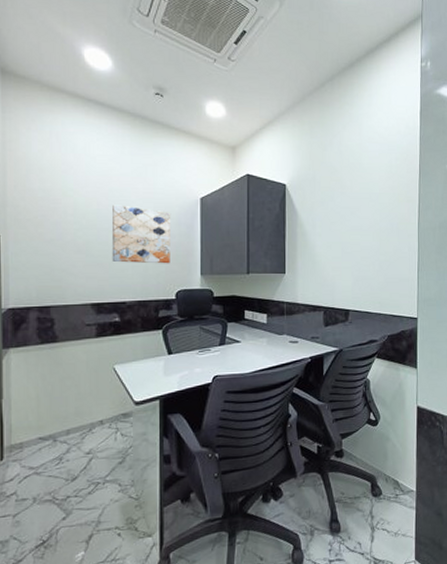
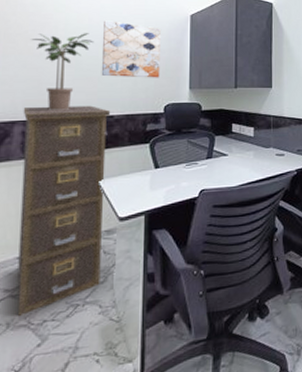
filing cabinet: none [37,292,123,491] -> present [17,105,111,316]
potted plant: none [41,218,104,296] -> present [31,33,95,110]

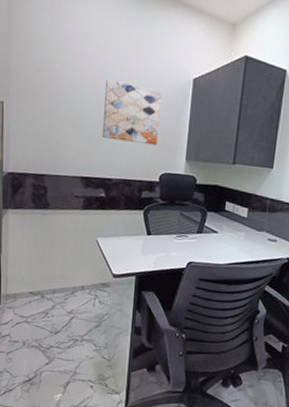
filing cabinet: present [17,105,111,316] -> none [30,161,110,339]
potted plant: present [31,33,95,110] -> none [40,89,97,168]

